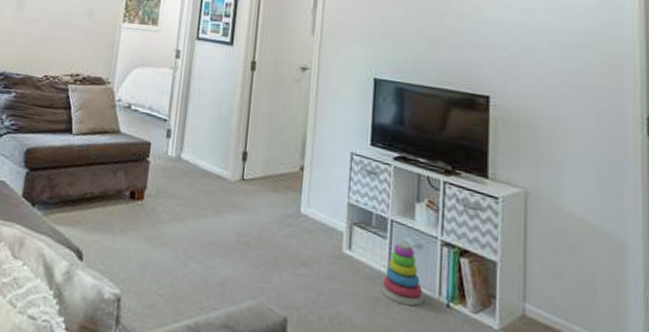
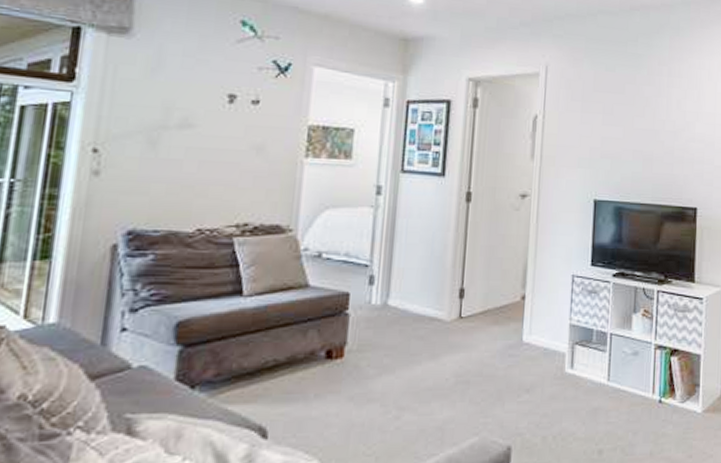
stacking toy: present [381,242,423,307] -> none [602,353,639,409]

